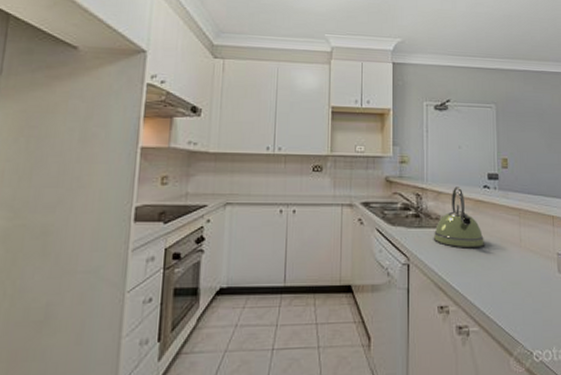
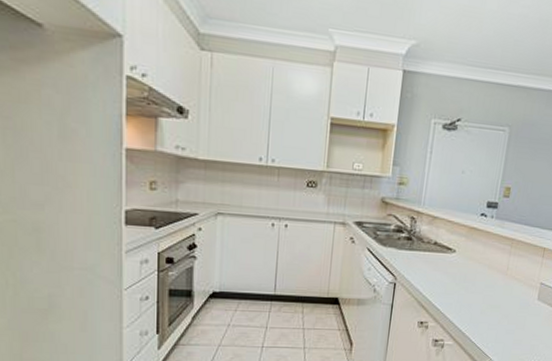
kettle: present [433,187,485,248] -> none [422,212,473,273]

